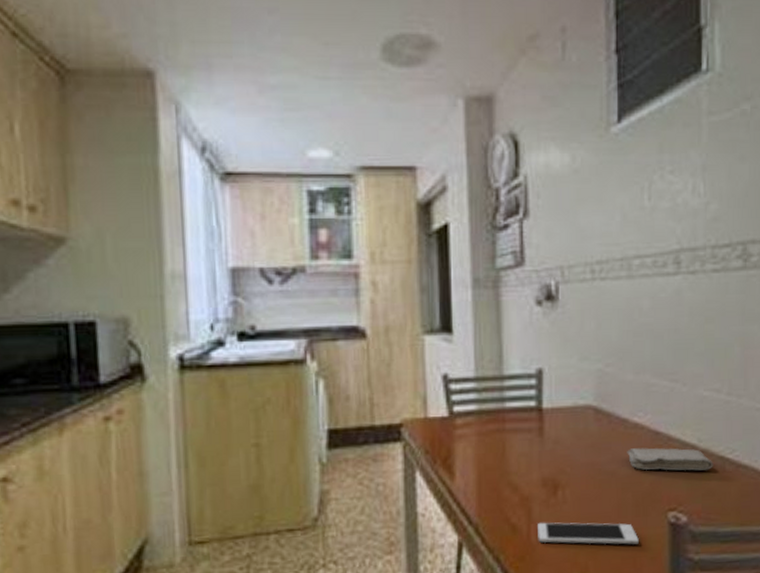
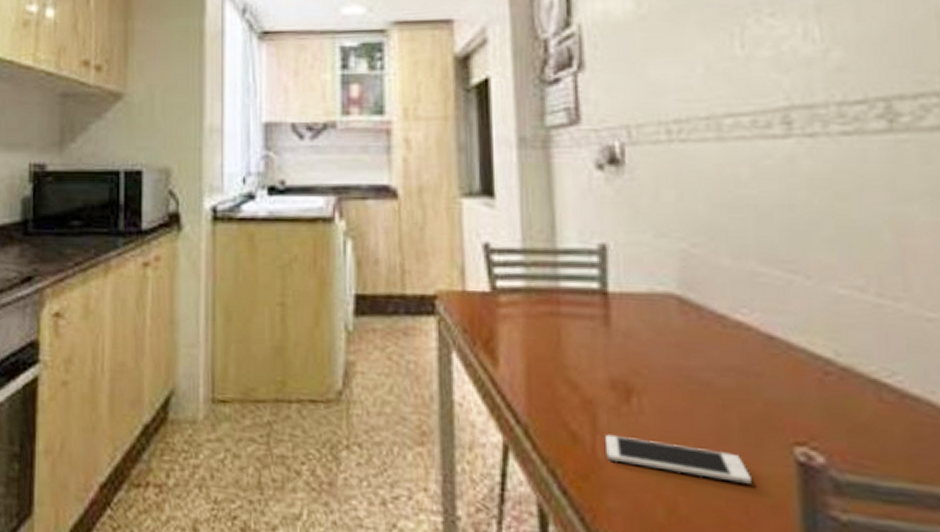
washcloth: present [627,448,713,471] -> none [727,354,862,396]

